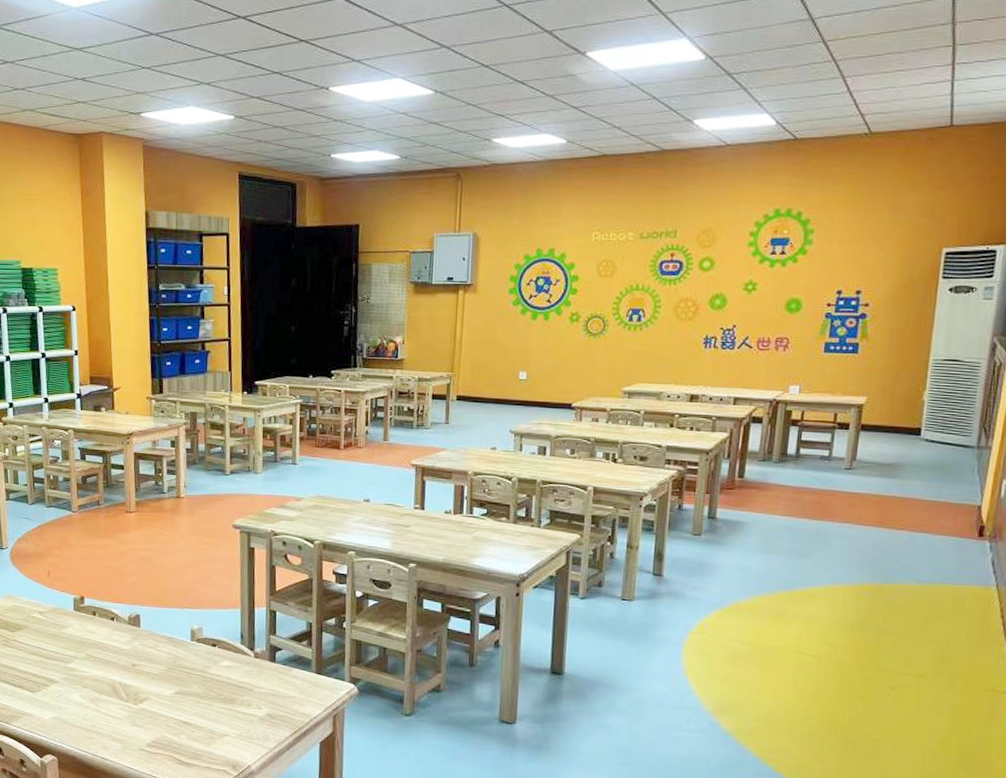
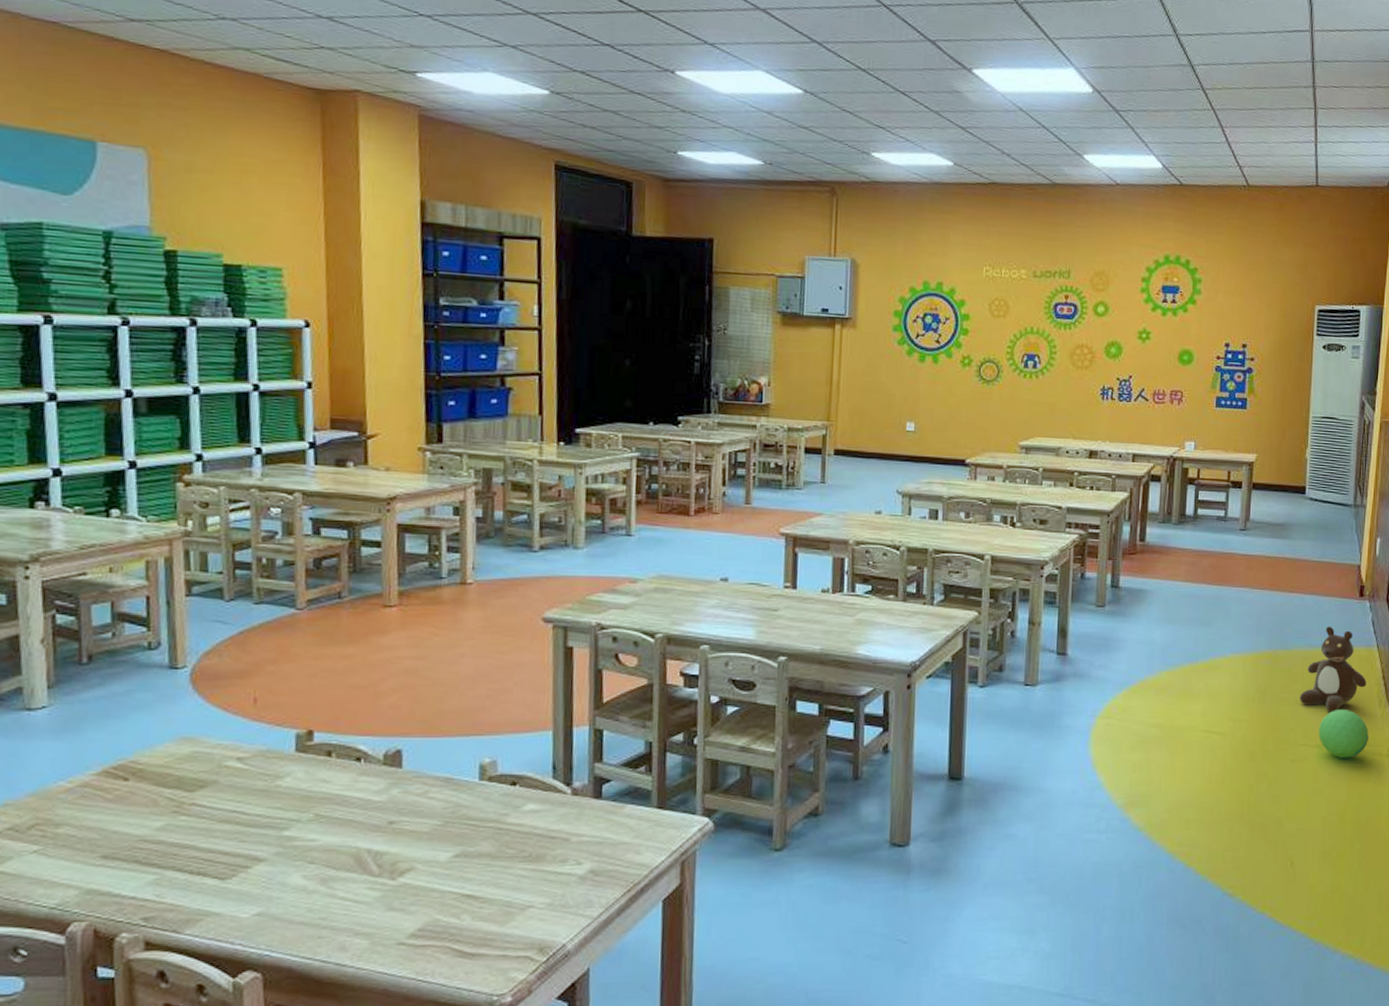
stuffed animal: none [903,563,982,646] -> present [1299,626,1367,713]
ball: none [923,644,982,691] -> present [1318,710,1370,758]

